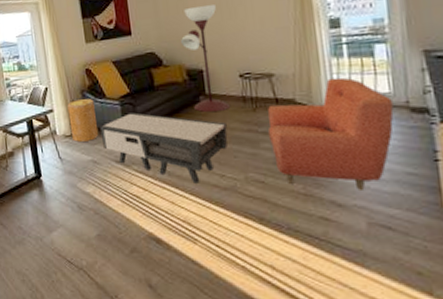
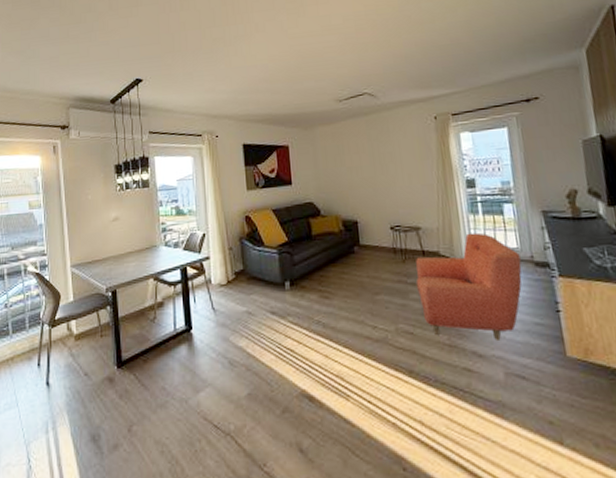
basket: present [67,99,99,142] -> none [224,246,255,291]
coffee table: present [100,112,228,184] -> none [256,262,380,336]
floor lamp: present [180,4,231,113] -> none [337,159,383,263]

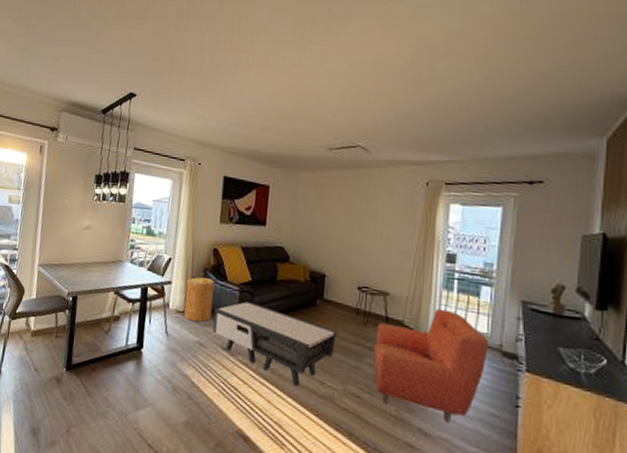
basket: none [224,246,255,291] -> present [183,276,214,322]
coffee table: none [256,262,380,336] -> present [213,302,337,387]

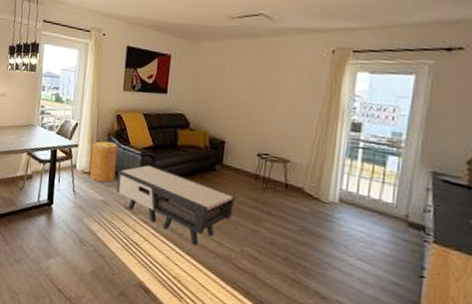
armchair: present [373,308,488,423] -> none [271,177,393,288]

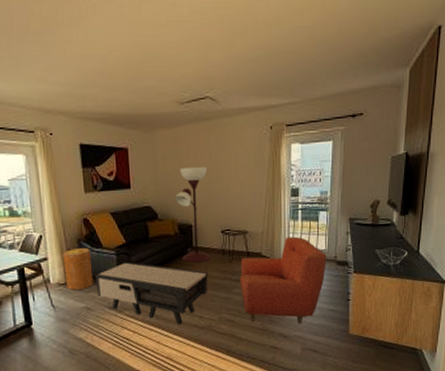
floor lamp: none [209,81,250,184] -> present [174,166,213,263]
armchair: none [271,177,393,288] -> present [239,236,326,324]

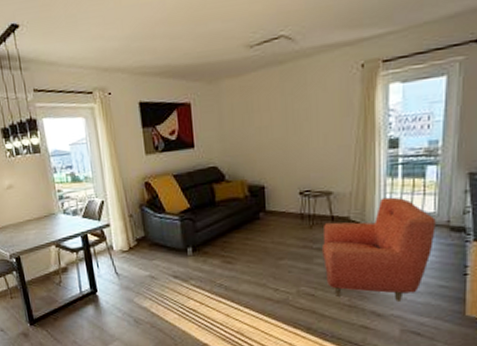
basket: present [62,248,94,290] -> none [125,213,157,257]
coffee table: present [95,262,208,325] -> none [158,228,284,297]
floor lamp: present [174,166,213,263] -> none [243,118,289,229]

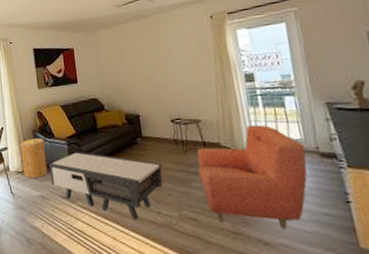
basket: none [125,213,157,257] -> present [20,138,48,178]
coffee table: none [158,228,284,297] -> present [49,152,163,220]

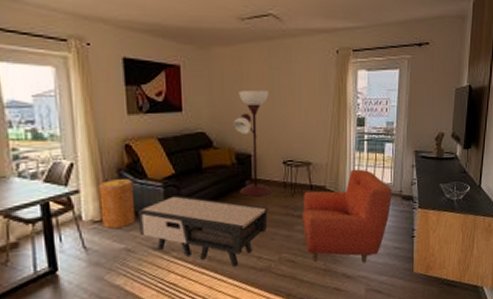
floor lamp: none [119,58,165,154] -> present [232,89,273,197]

